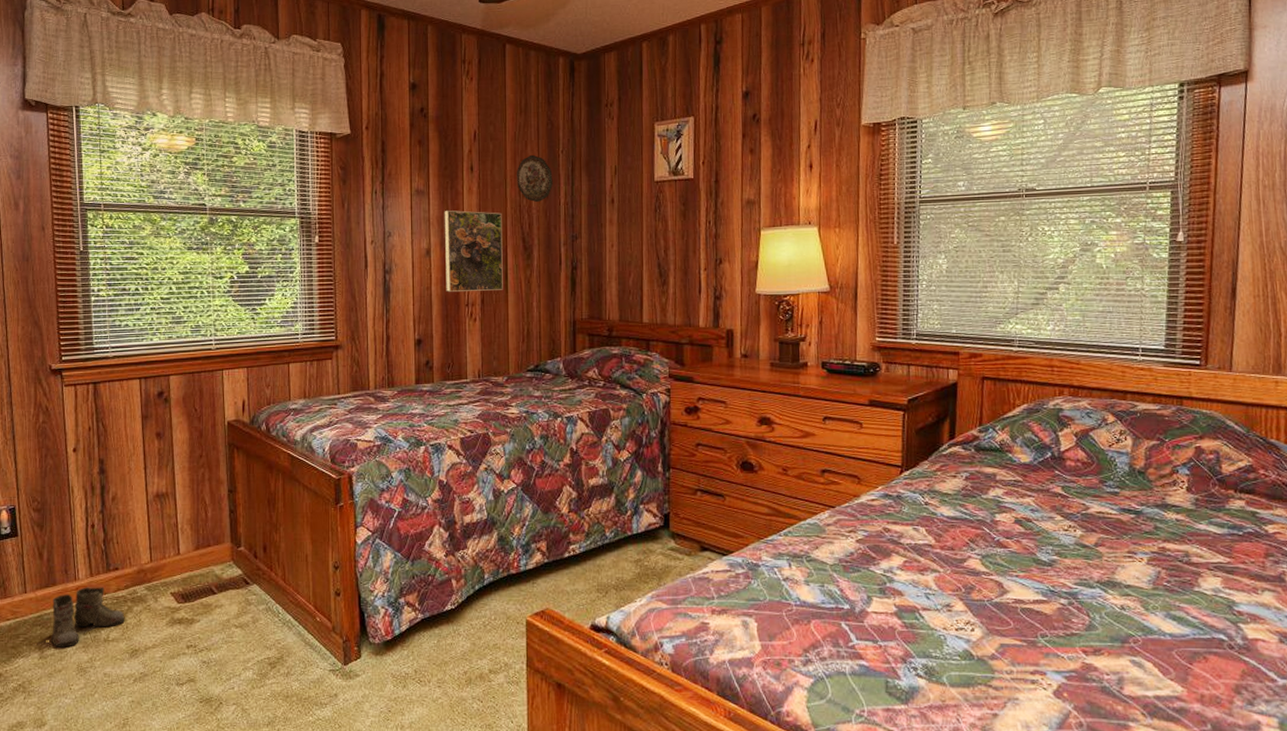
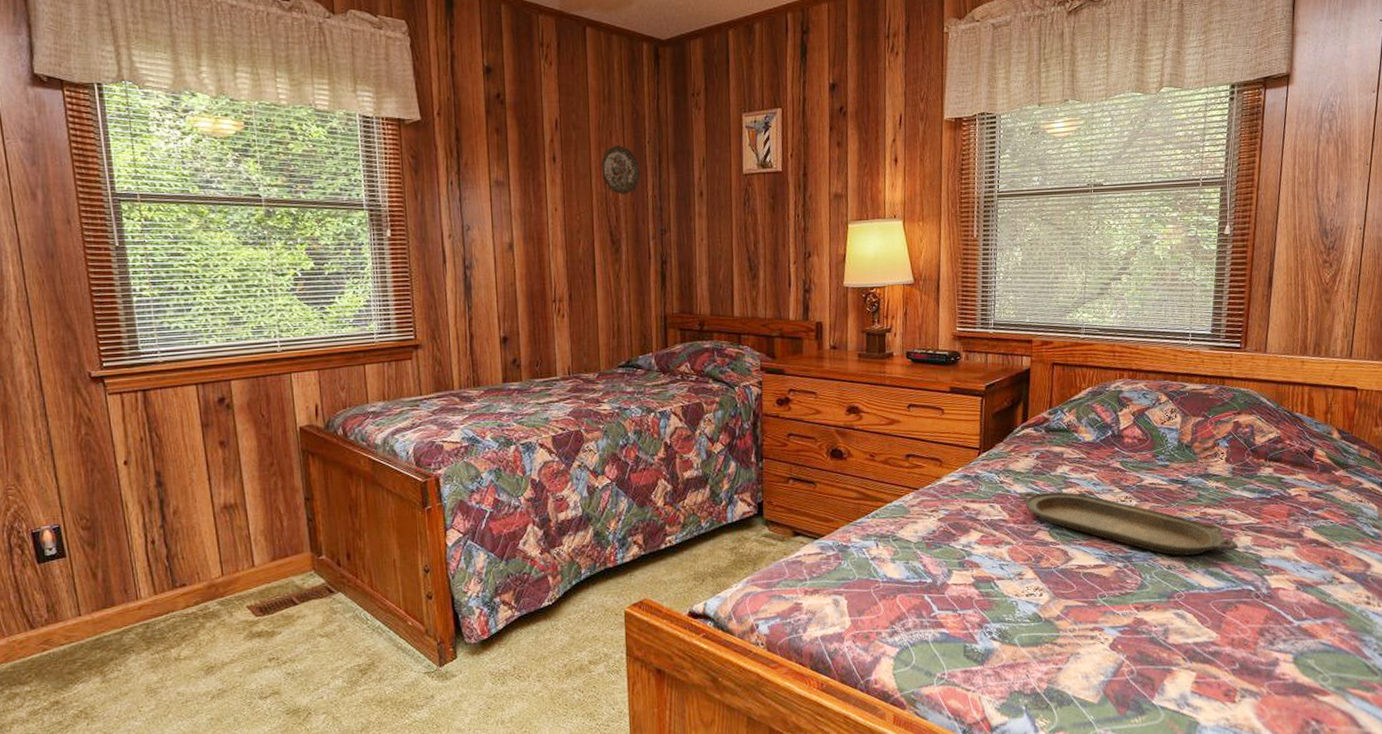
boots: present [38,587,125,647] -> none [98,604,197,670]
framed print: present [444,210,503,292] -> none [526,203,591,288]
serving tray: none [946,515,1206,595] -> present [1019,491,1239,556]

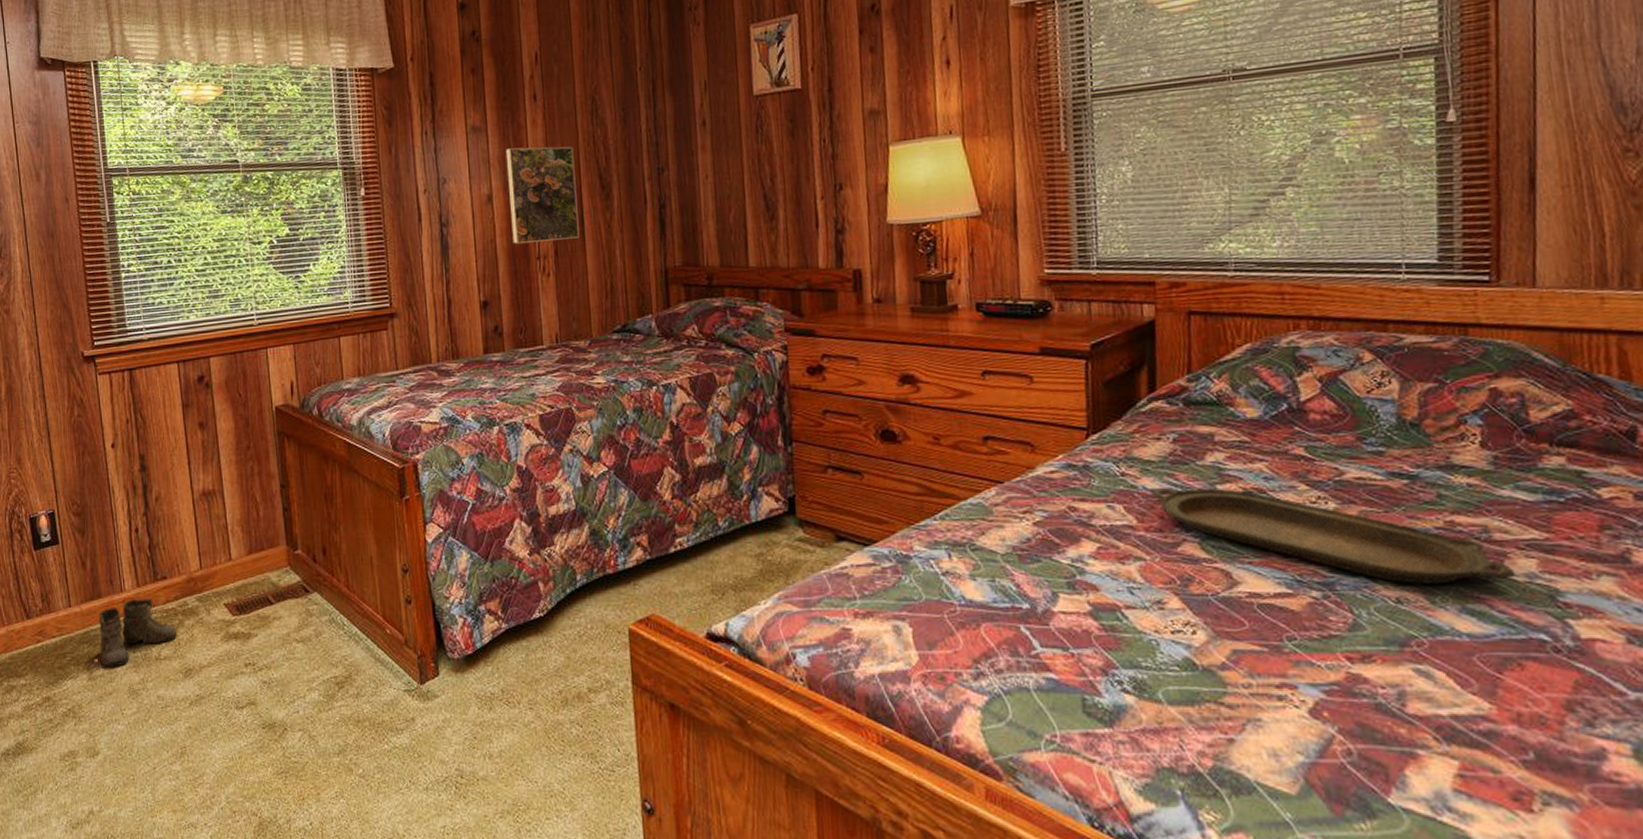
boots: none [98,604,197,670] -> present [86,598,177,667]
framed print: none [526,203,591,288] -> present [505,146,580,244]
decorative plate: present [602,145,640,195] -> none [587,75,631,132]

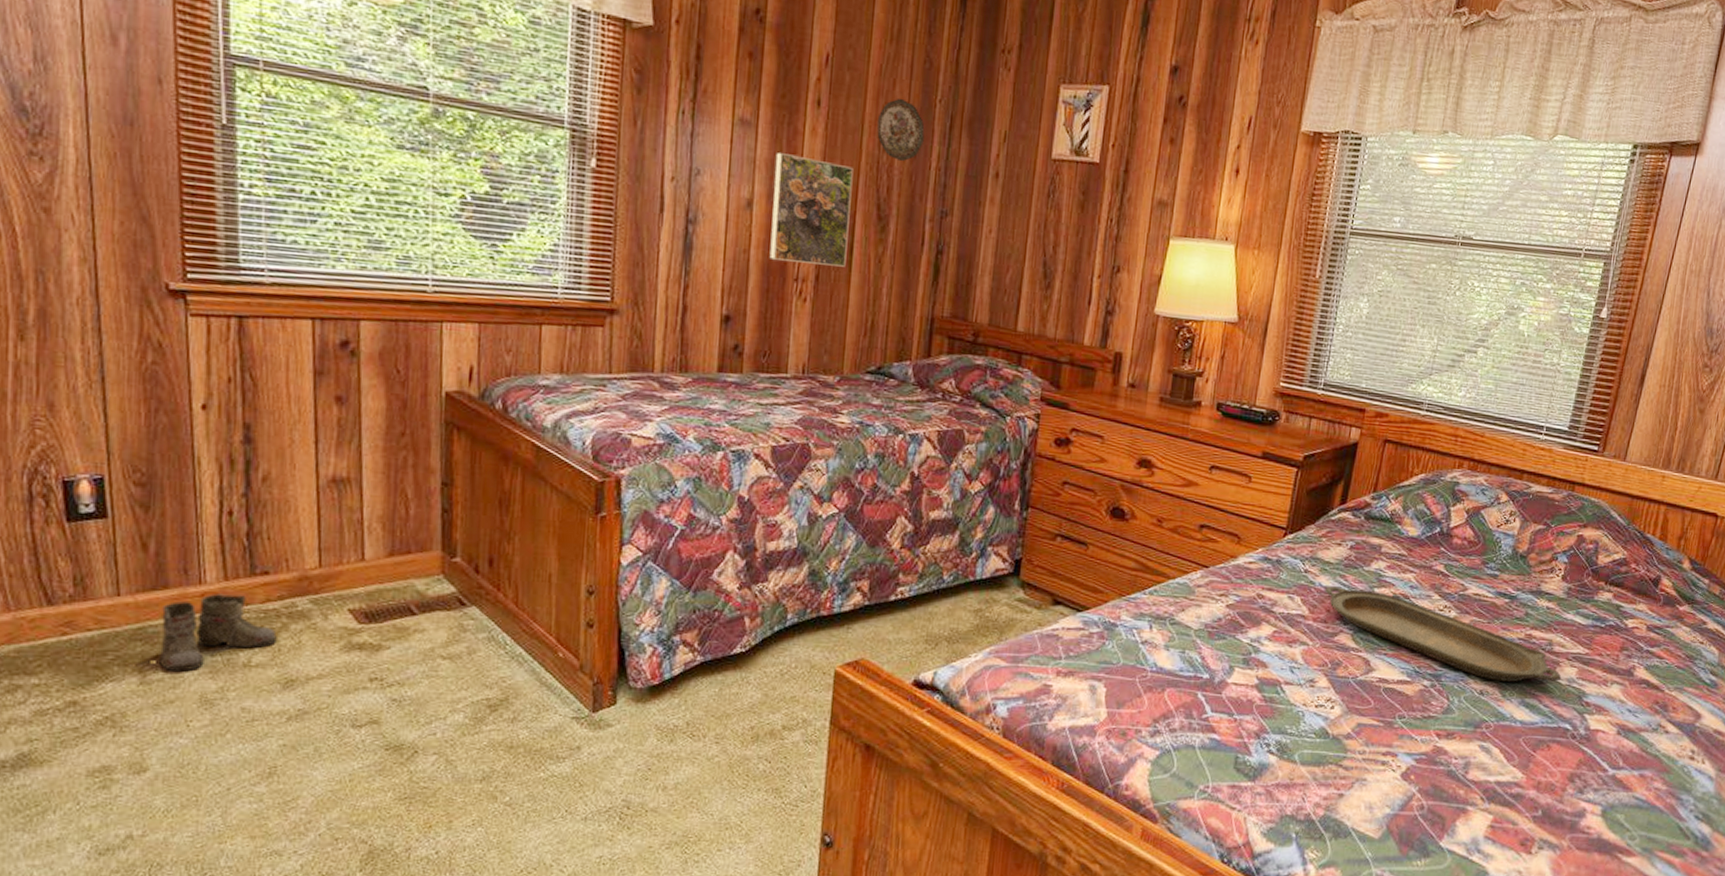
decorative plate: none [587,75,631,132] -> present [877,98,925,162]

